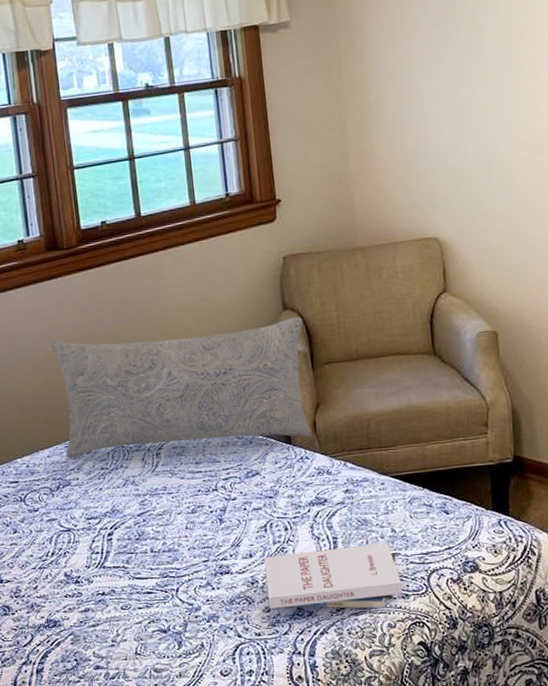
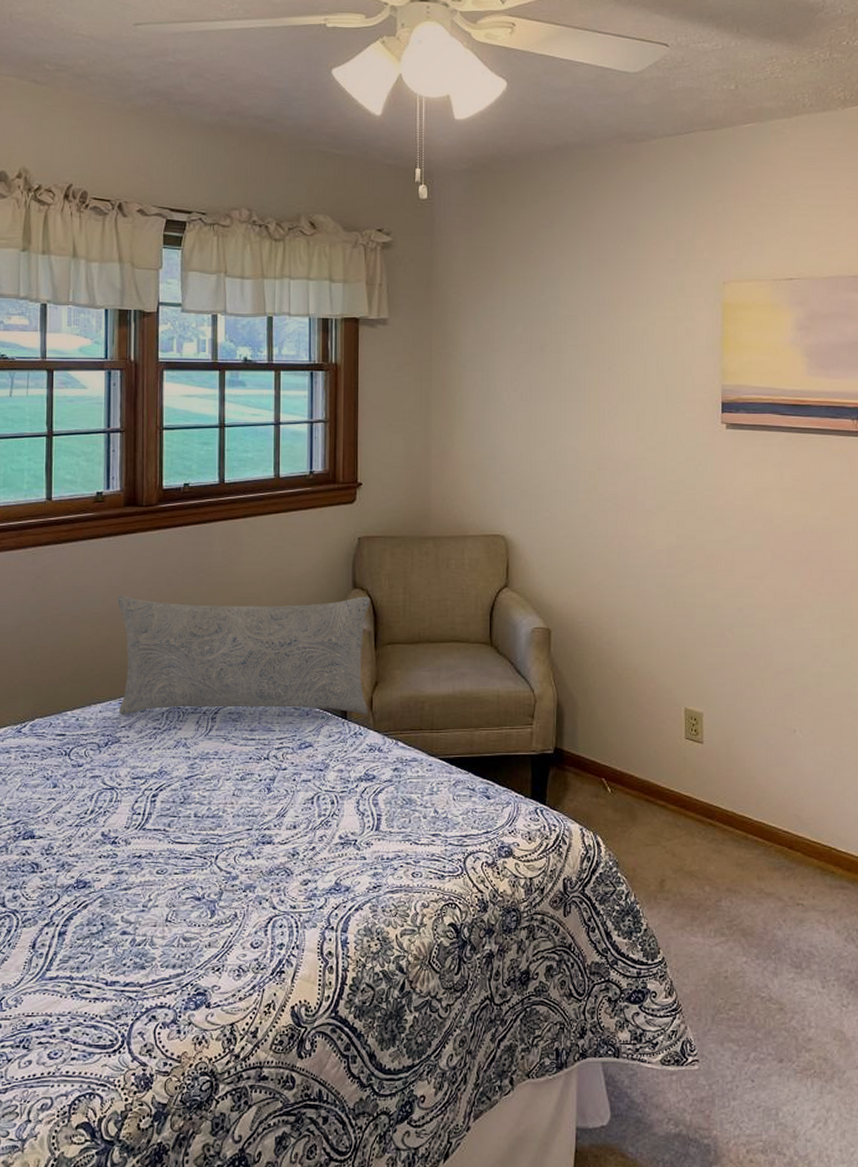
books: present [264,543,403,609] -> none [307,823,439,888]

